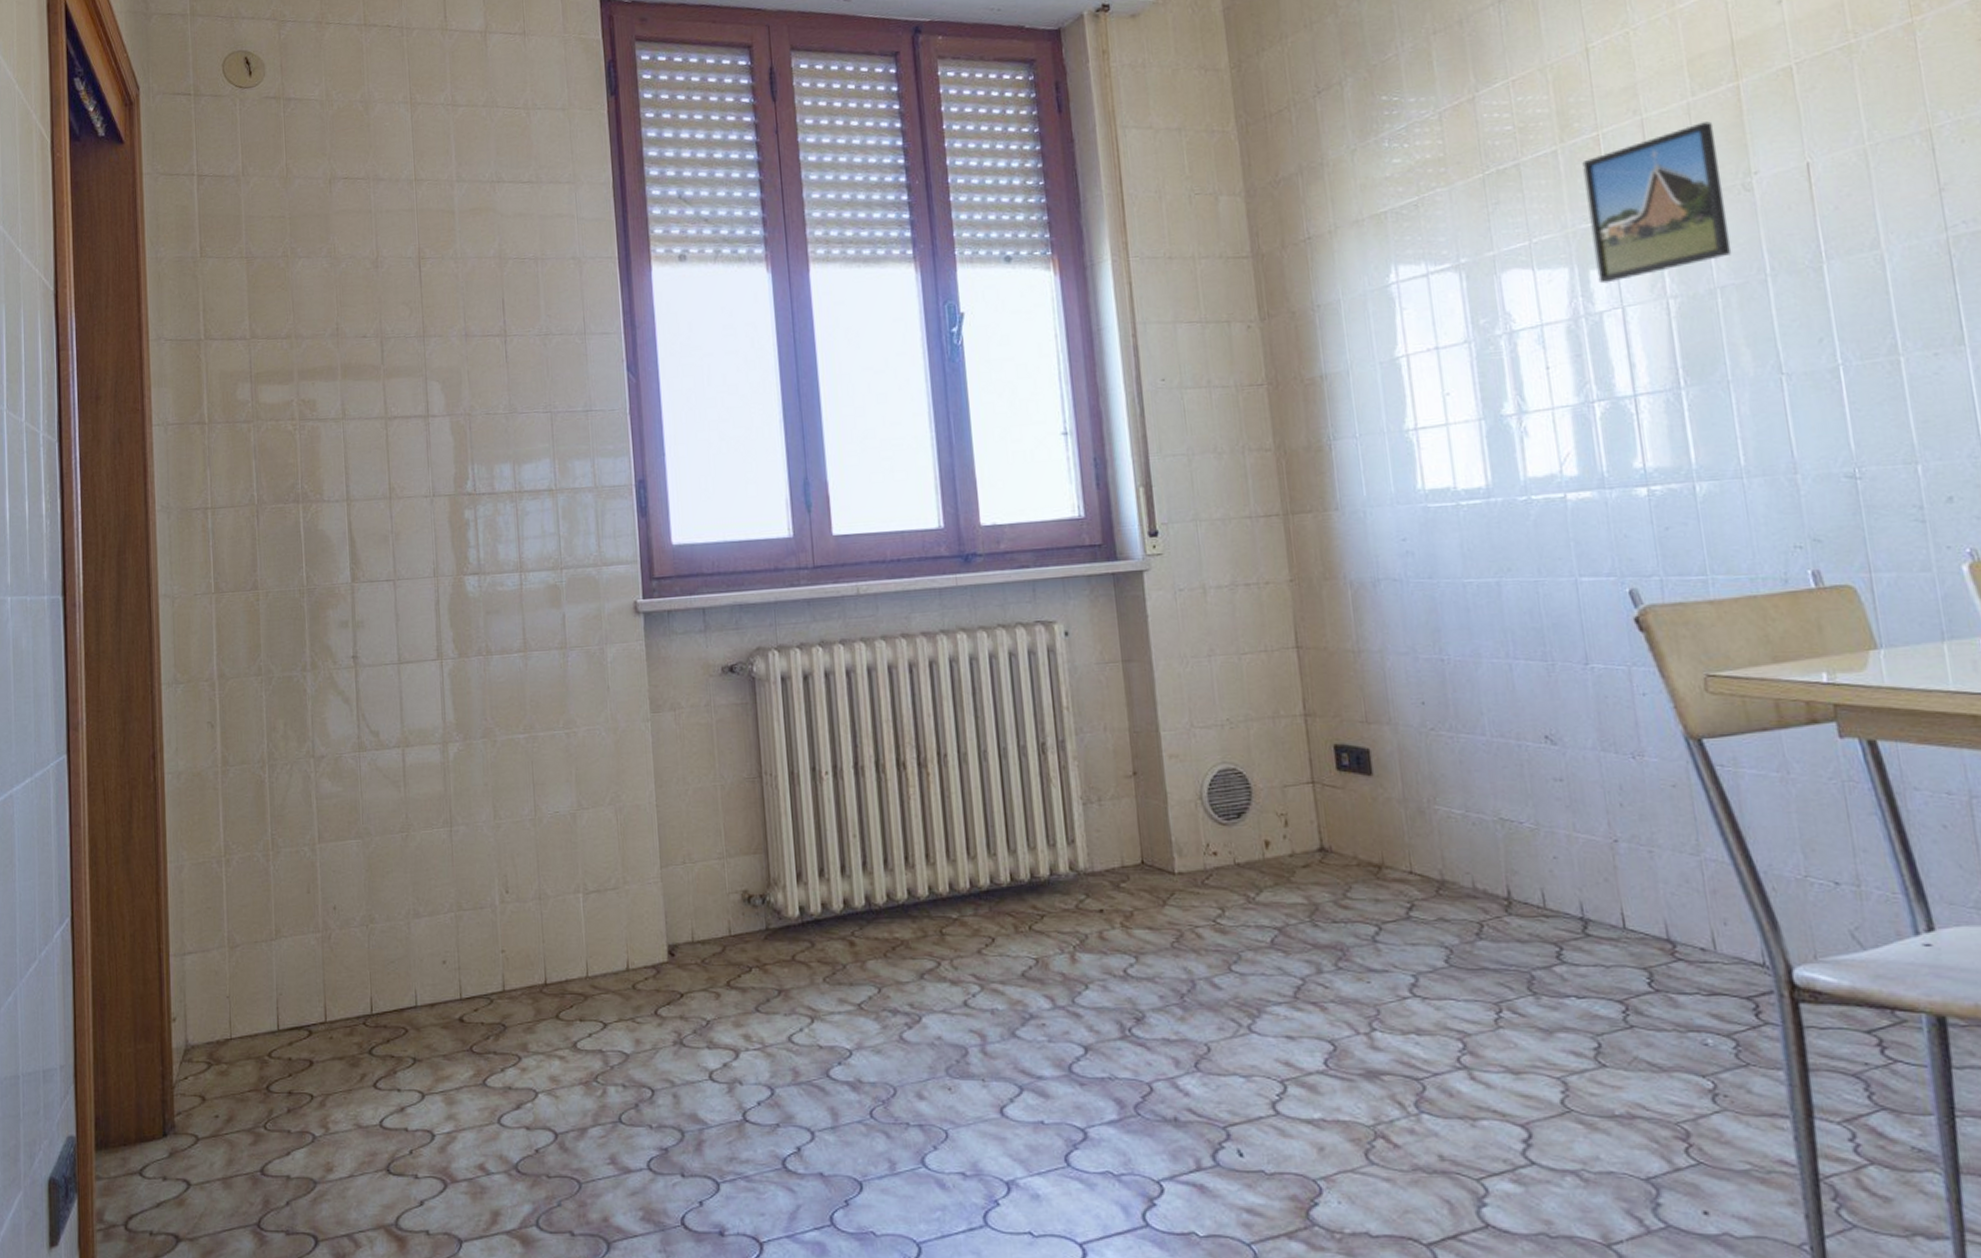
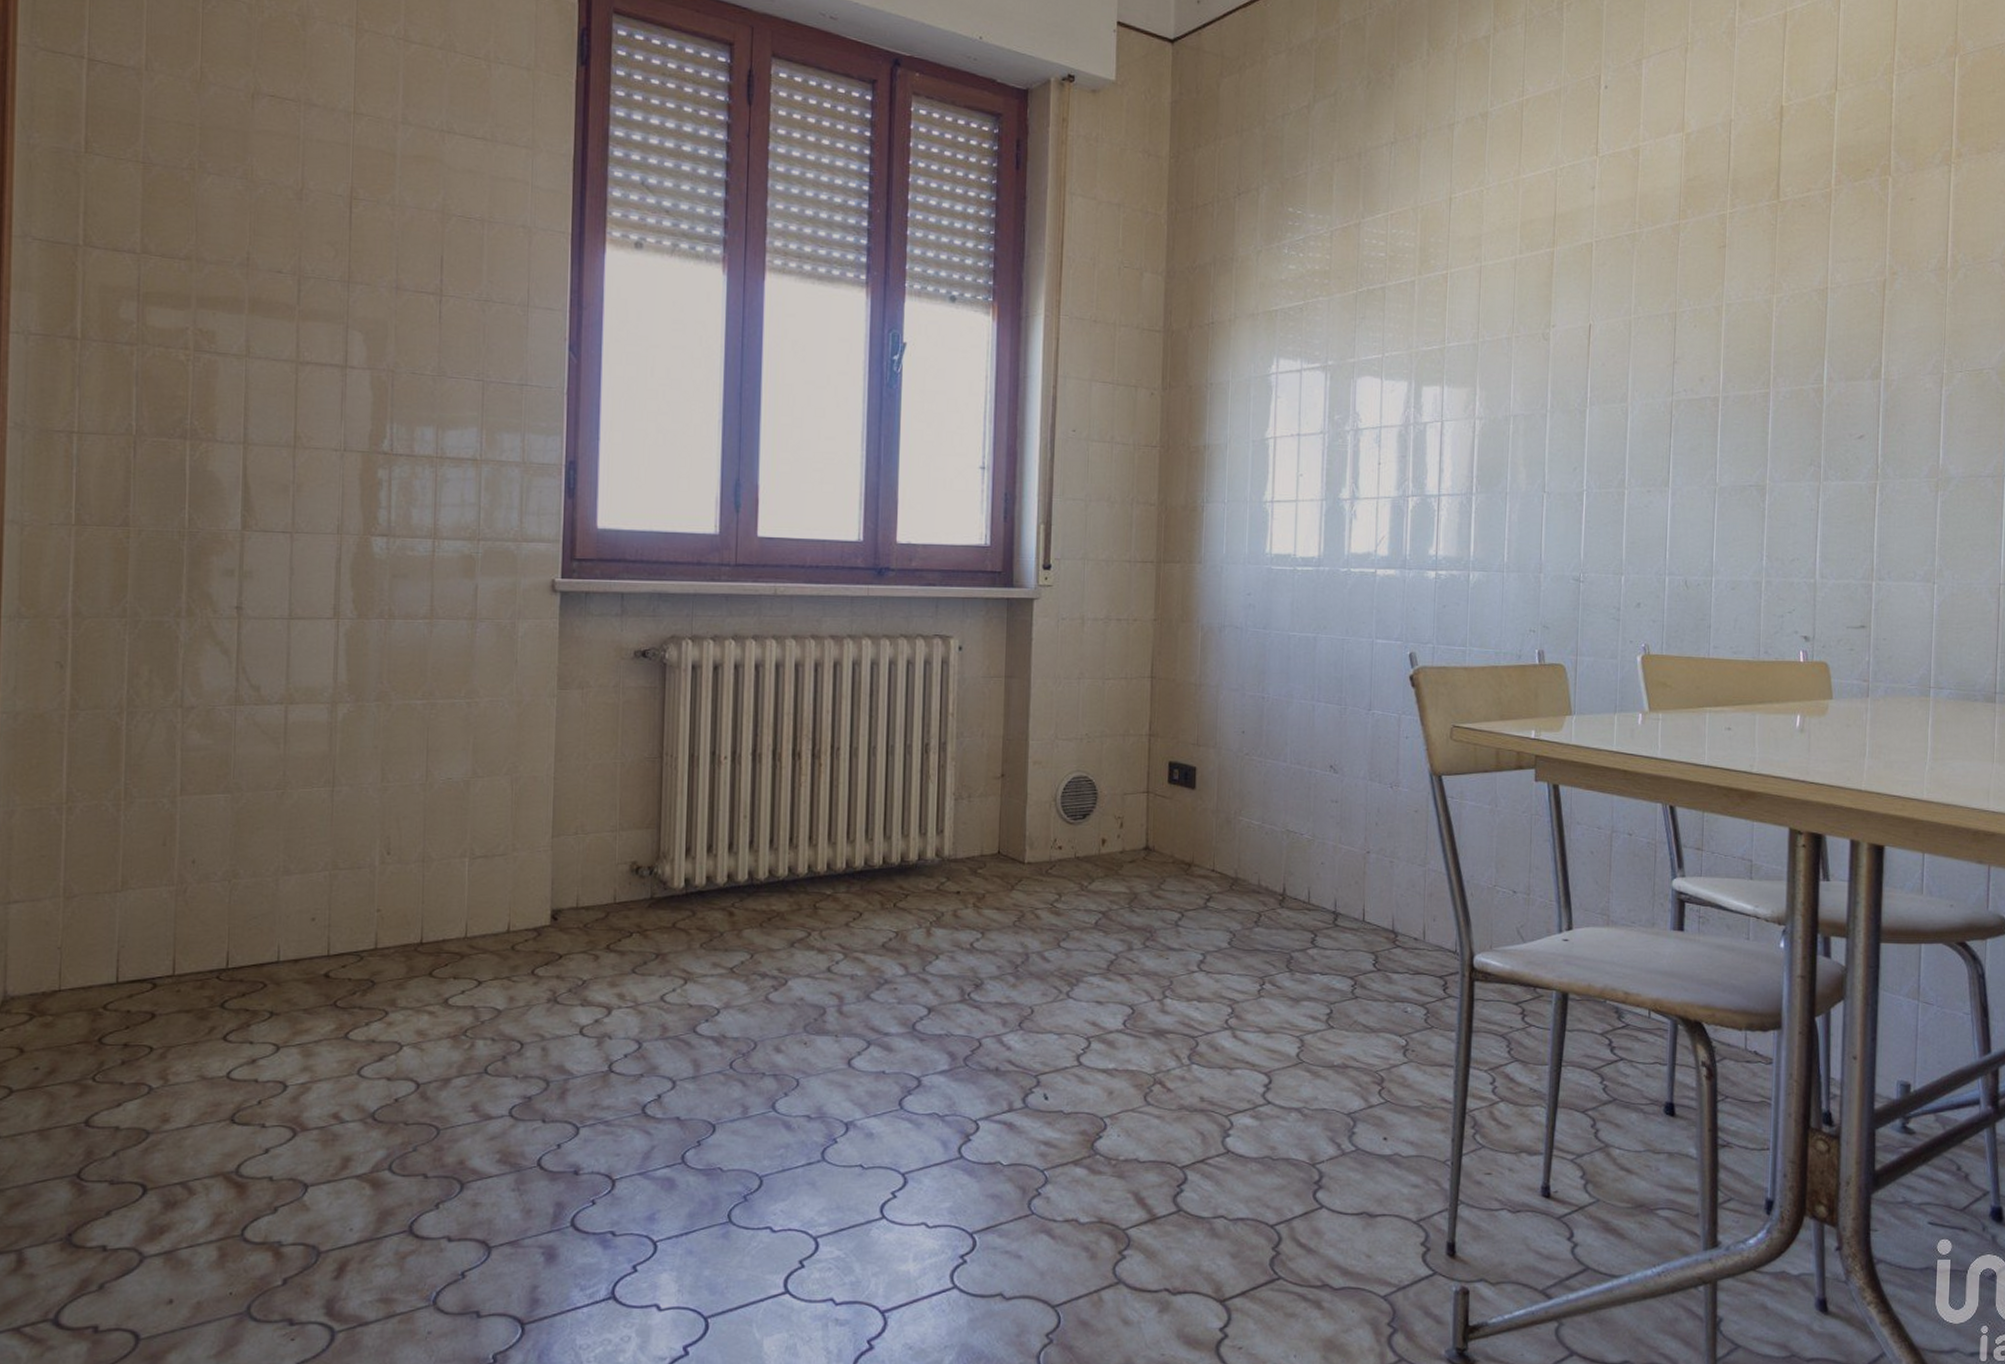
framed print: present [1582,121,1732,284] -> none [1428,277,1531,400]

